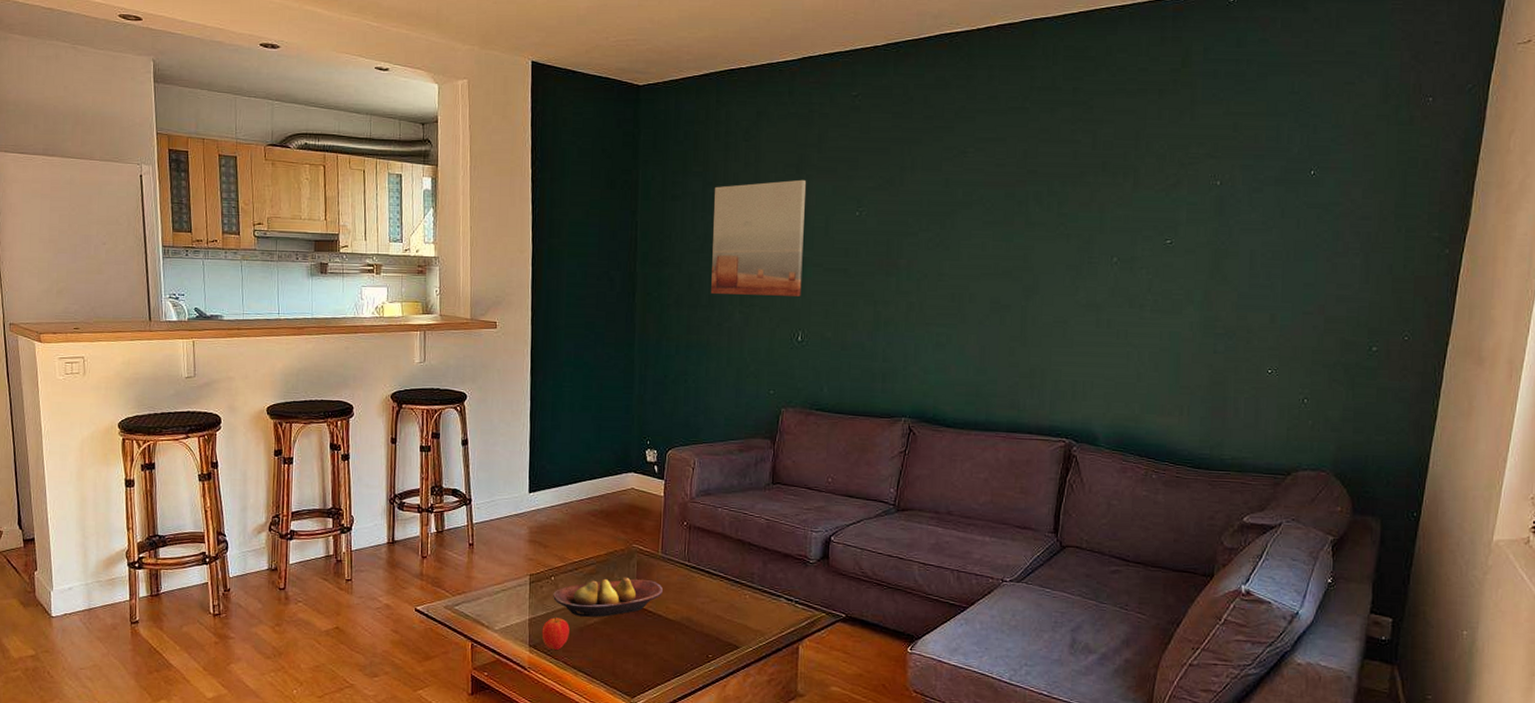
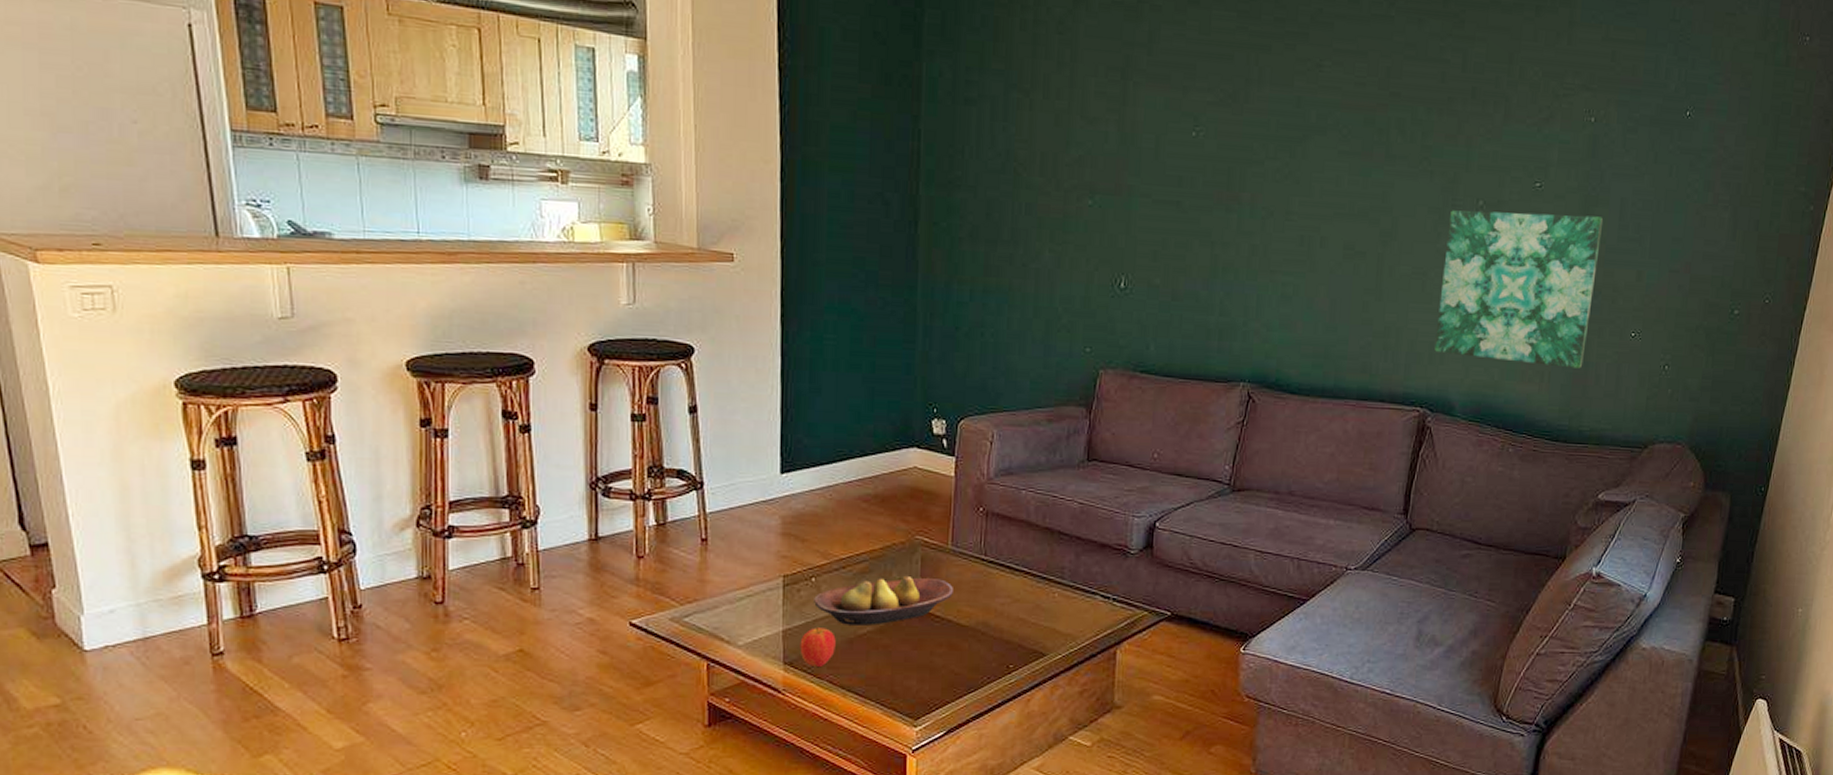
wall art: present [711,179,806,296] -> none [1014,87,1132,233]
wall art: none [1077,266,1234,403] -> present [1434,210,1604,369]

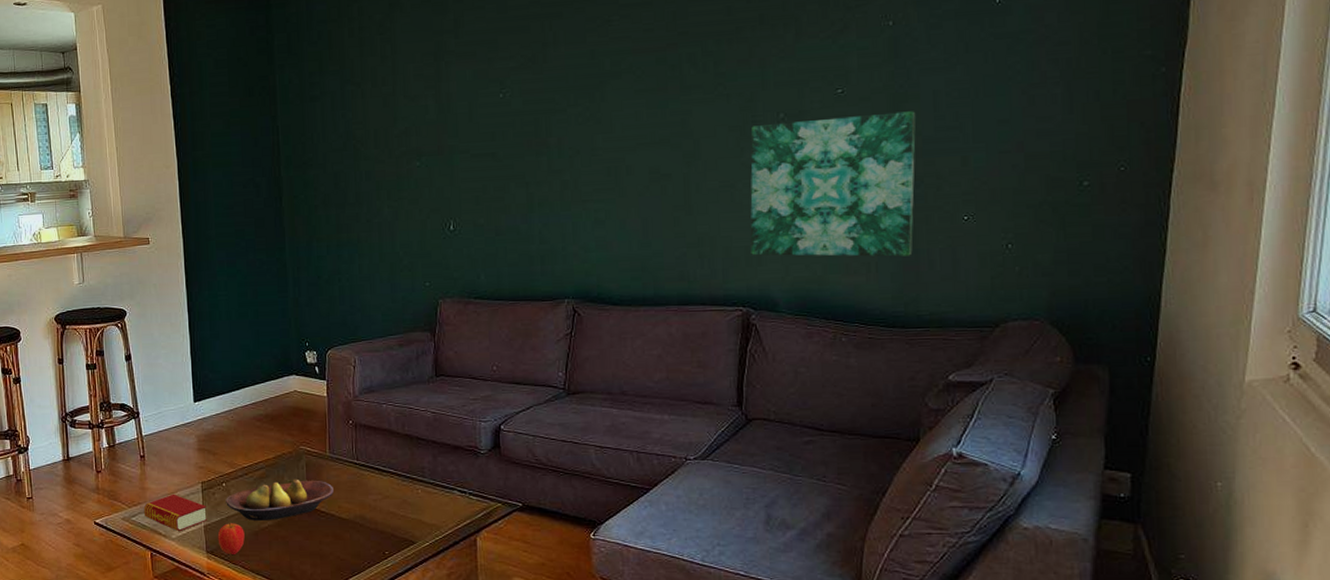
book: none [701,589,788,638] -> present [143,494,207,532]

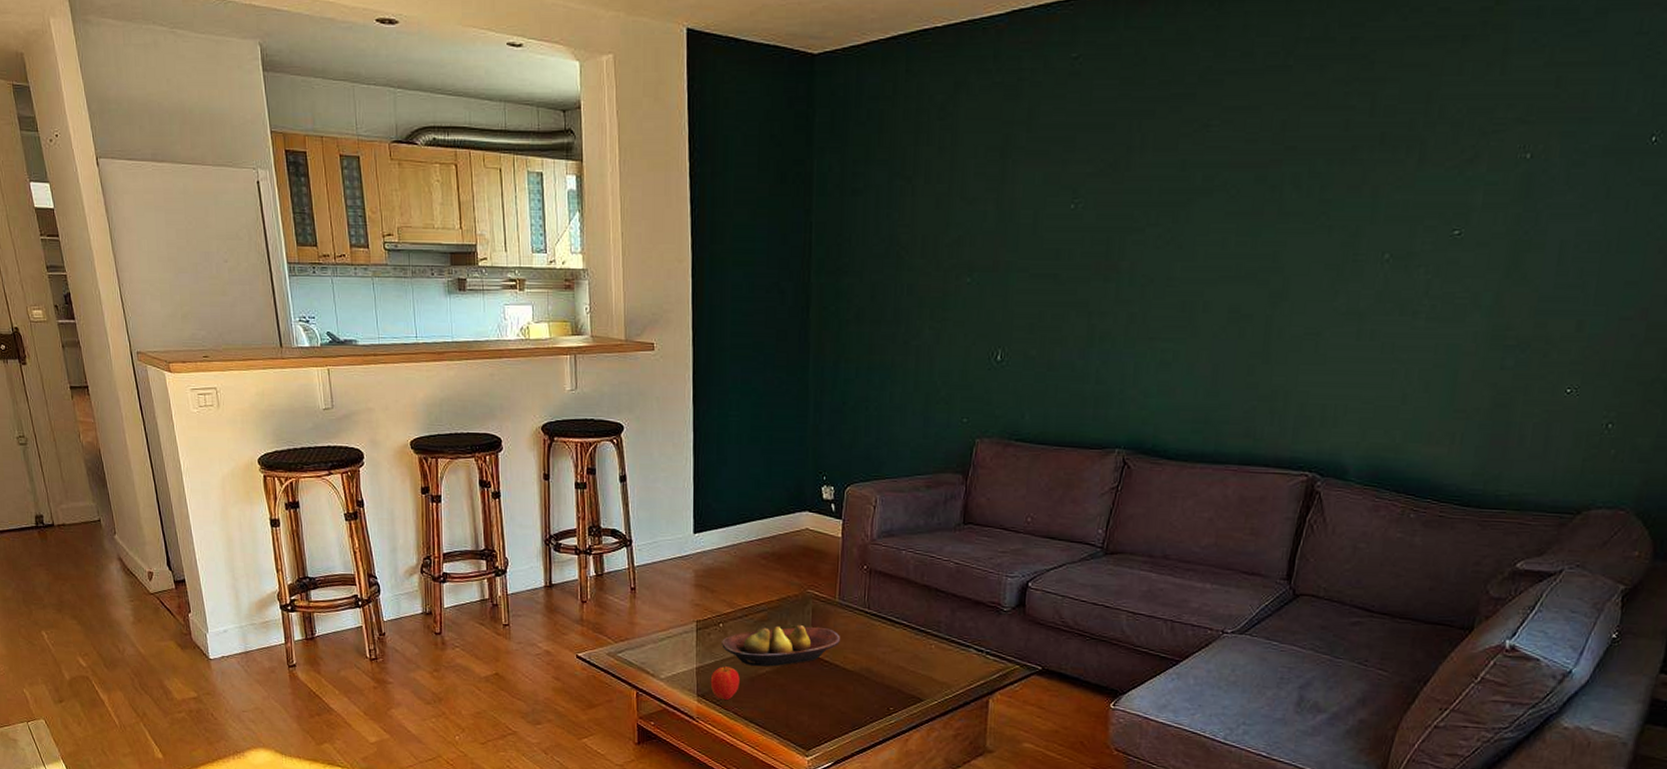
book: present [143,494,207,532] -> none [631,631,700,672]
wall art: present [750,111,916,257] -> none [1327,262,1537,429]

